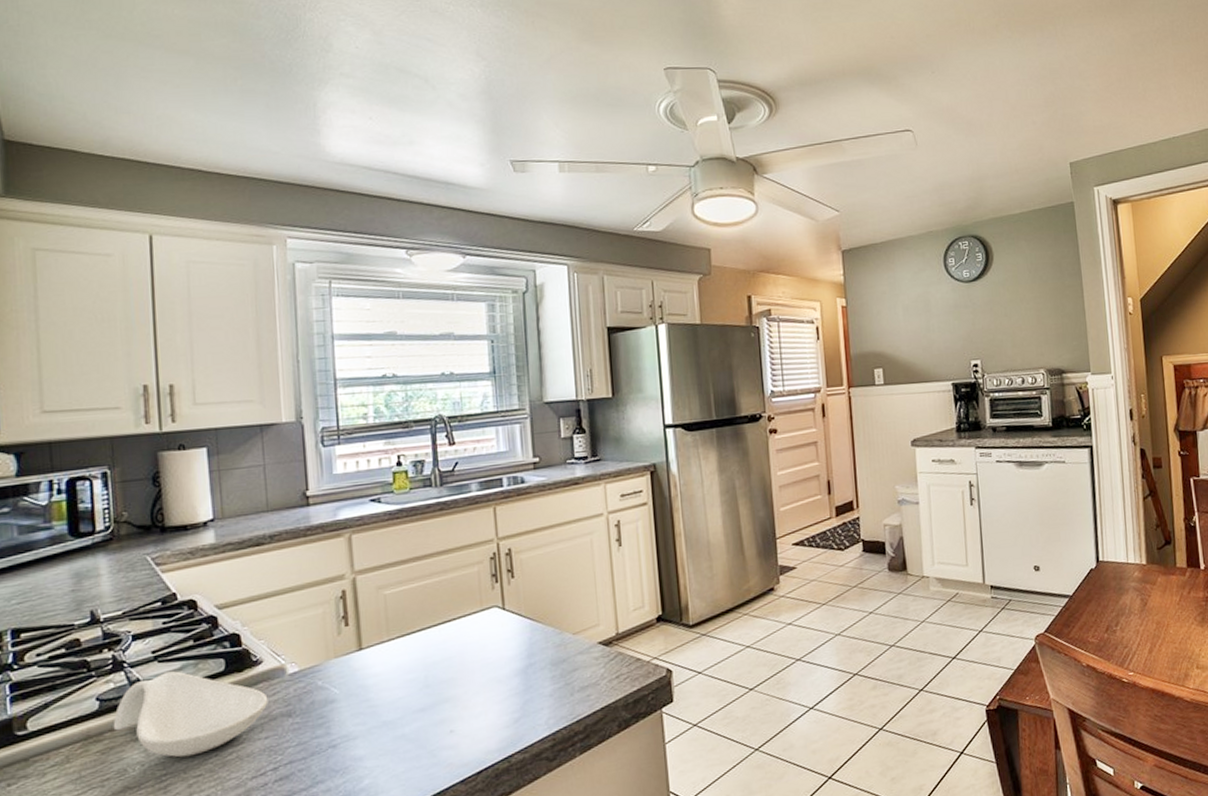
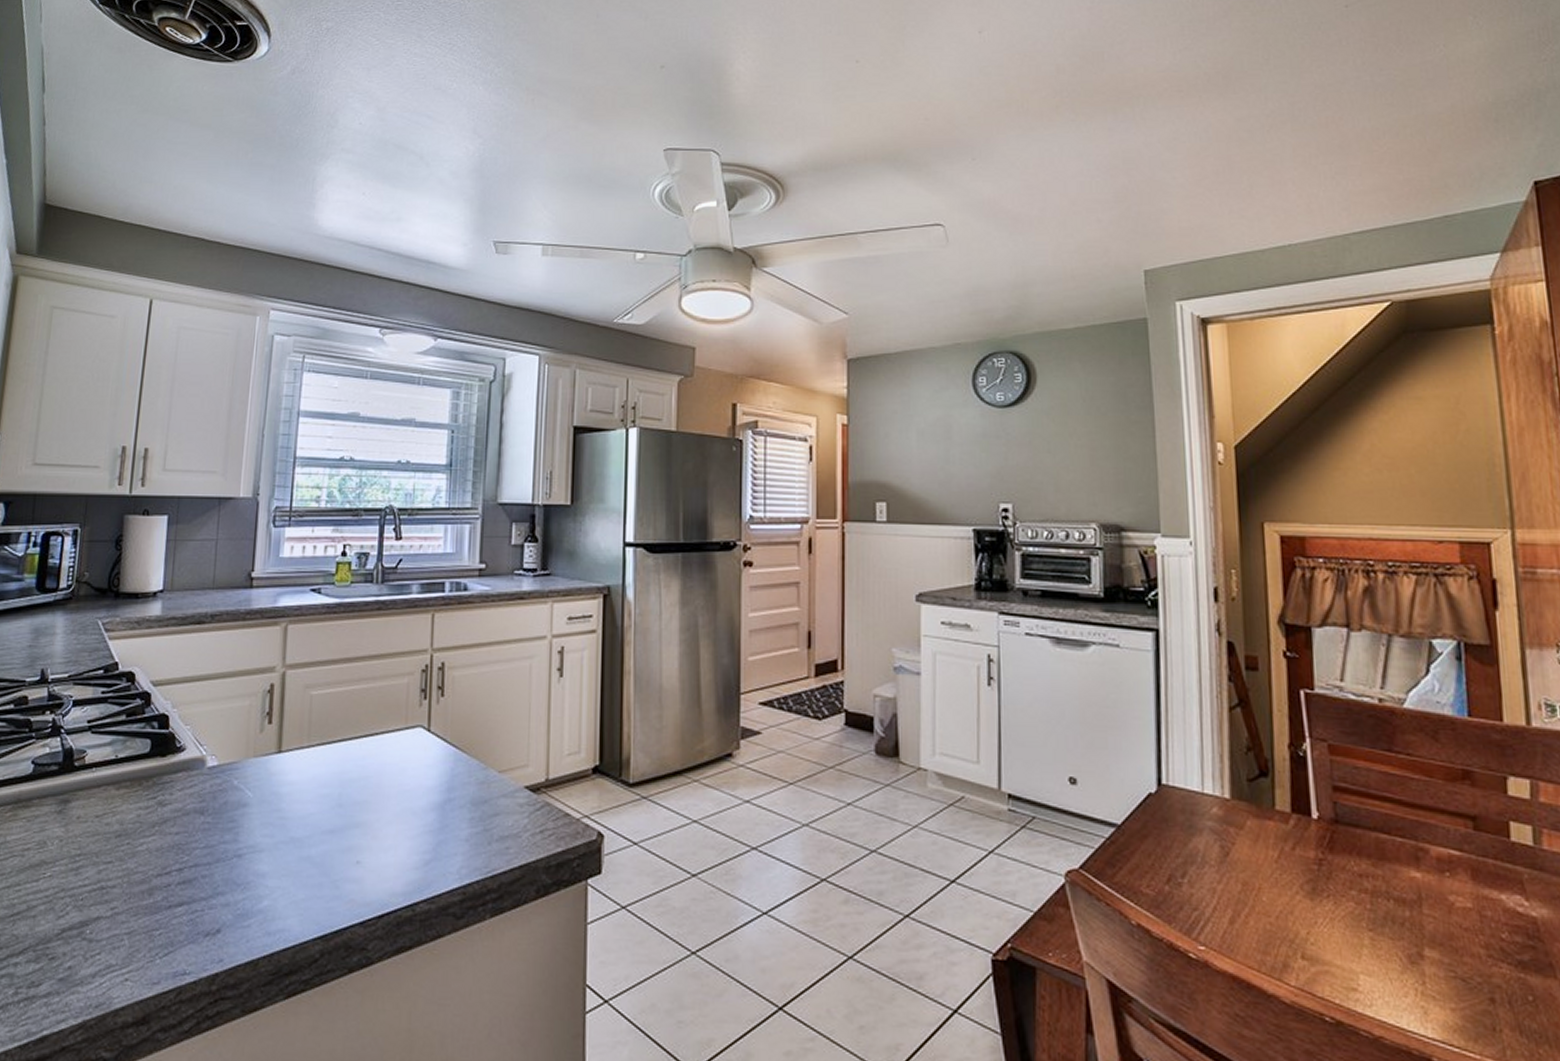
spoon rest: present [113,671,268,758] -> none [41,745,185,840]

